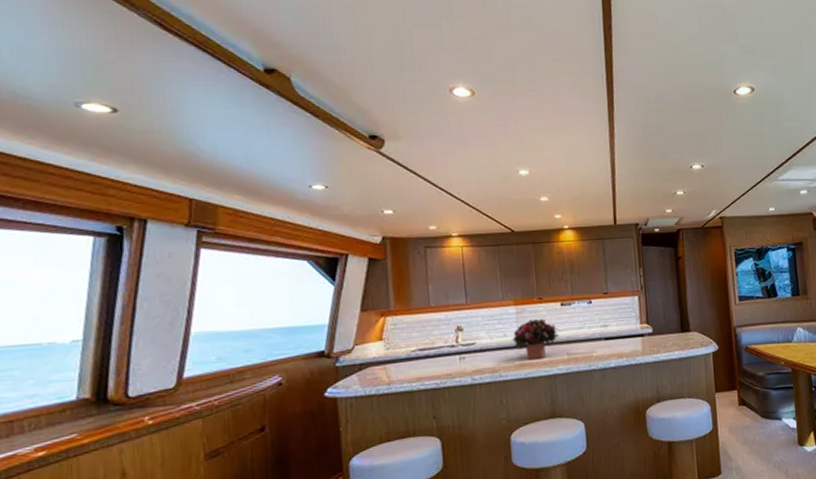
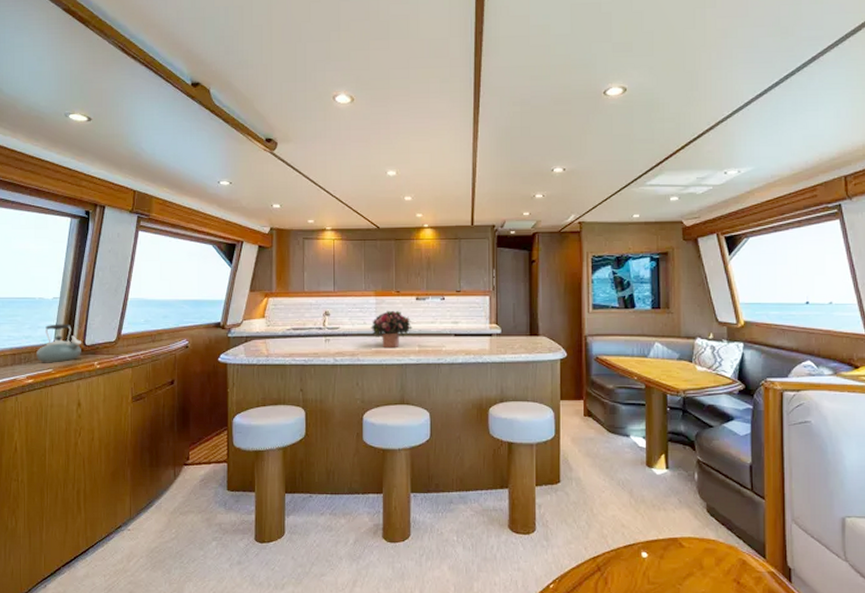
kettle: none [49,372,123,428] -> present [36,324,82,363]

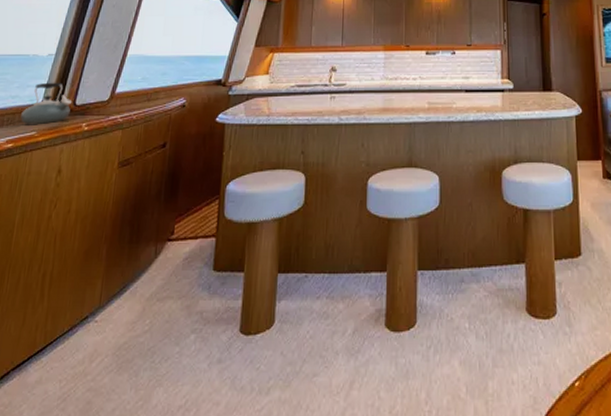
bouquet: present [371,310,413,348] -> none [378,65,422,106]

